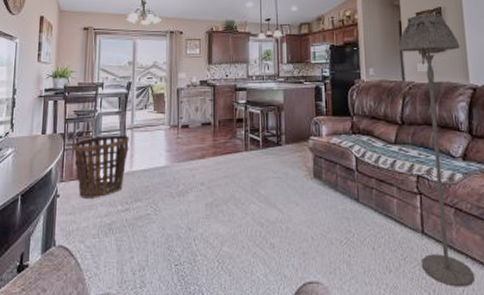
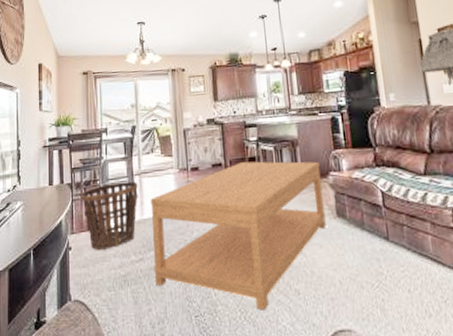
coffee table: none [139,123,303,262] -> present [150,161,326,310]

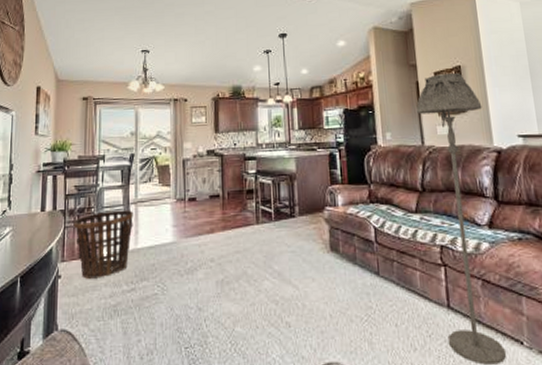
coffee table: present [150,161,326,310] -> none [145,194,320,343]

